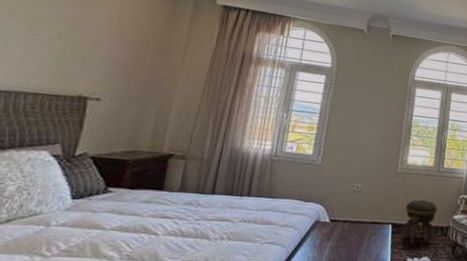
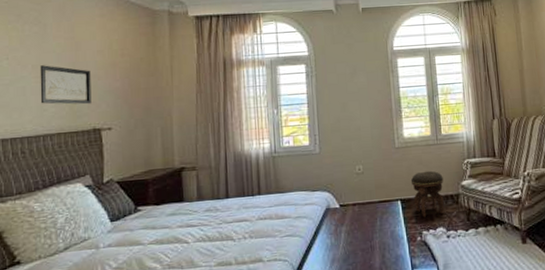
wall art: none [23,18,92,70] -> present [40,65,92,105]

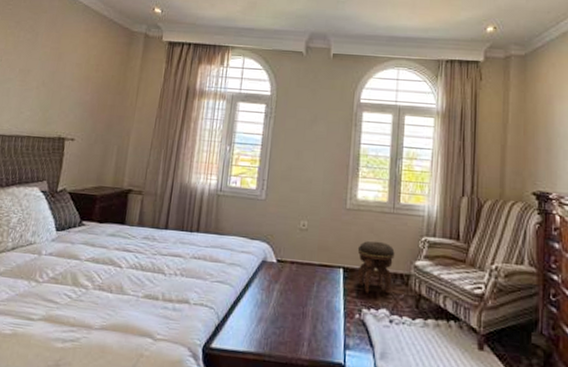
wall art: present [40,65,92,105] -> none [19,70,67,113]

